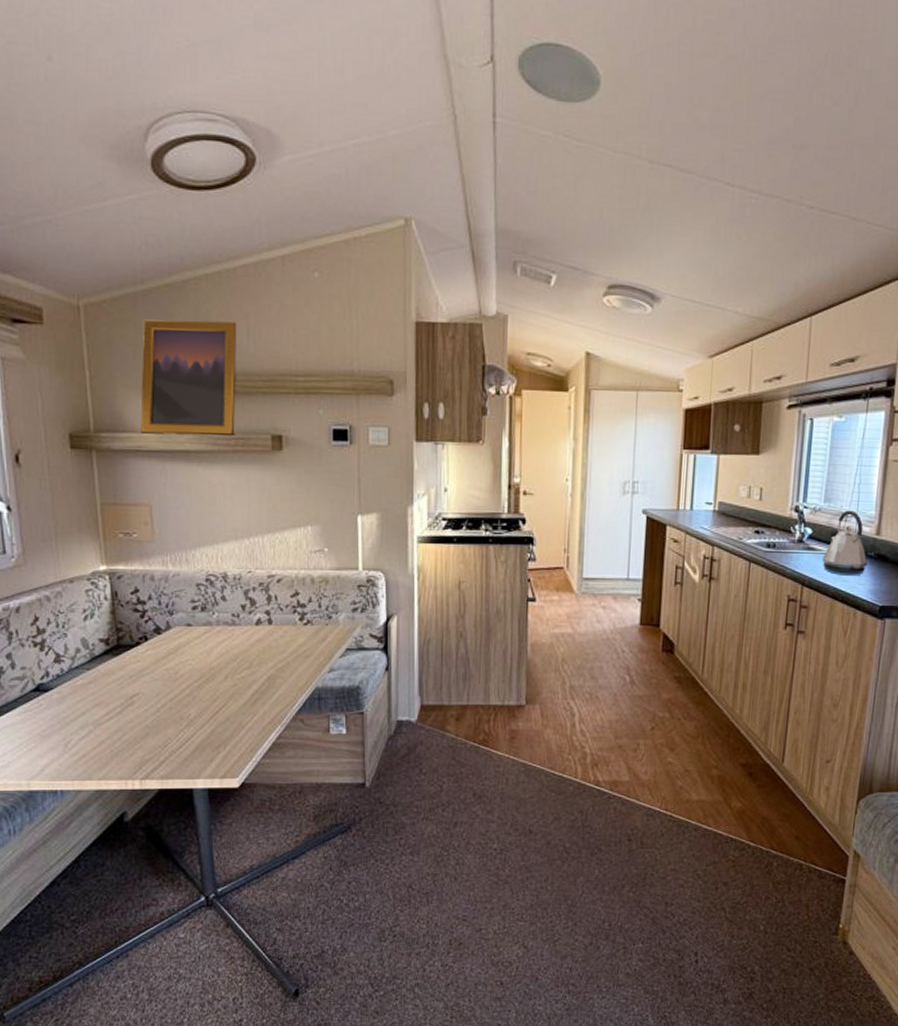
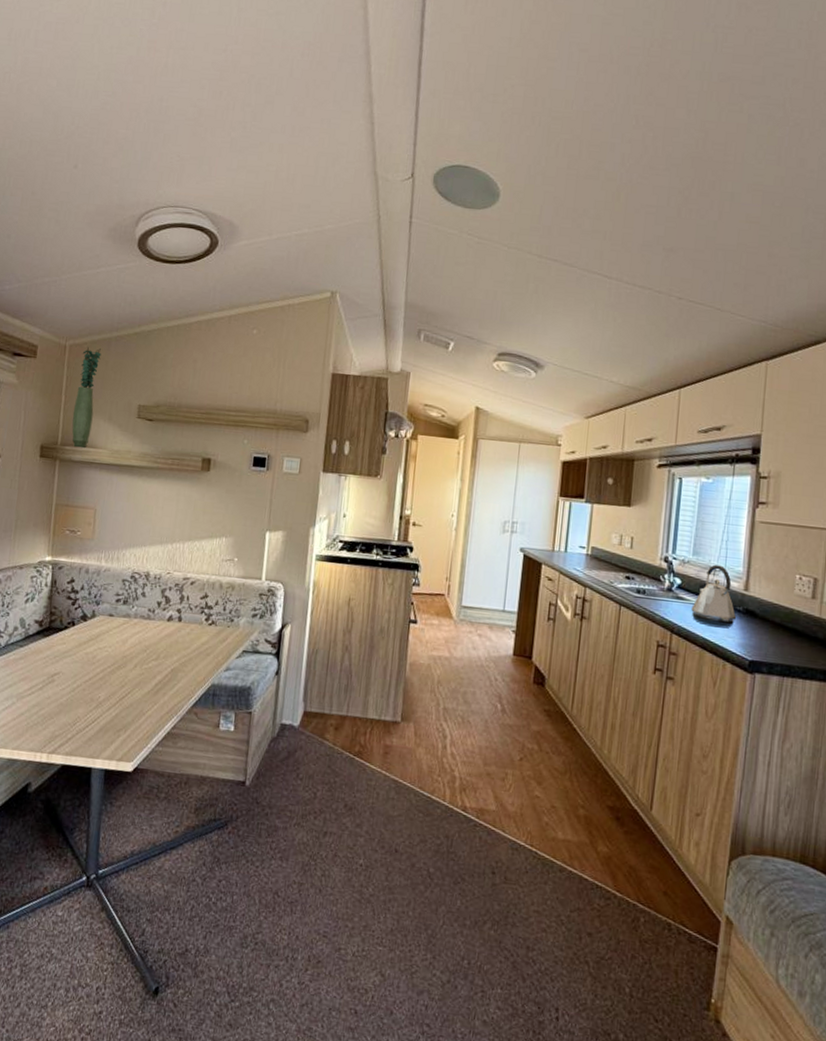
vase: none [102,305,130,434] -> present [72,346,101,449]
picture frame: present [140,319,237,436] -> none [97,359,187,456]

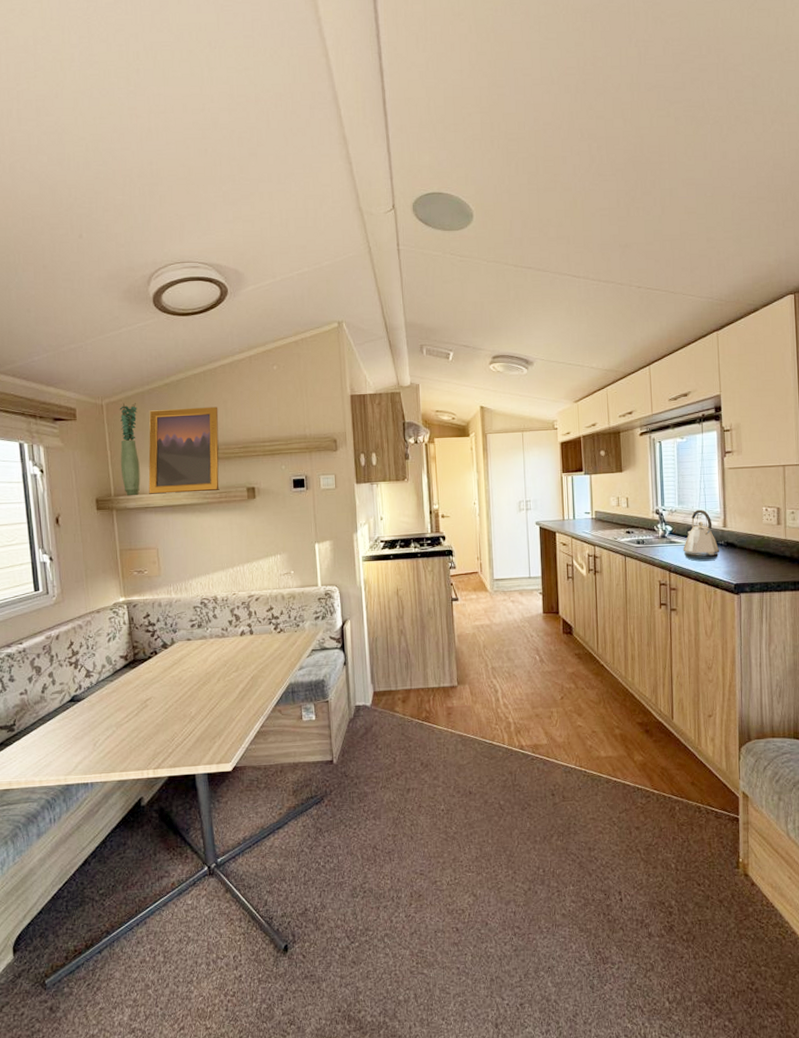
picture frame: none [97,359,187,456] -> present [148,407,219,494]

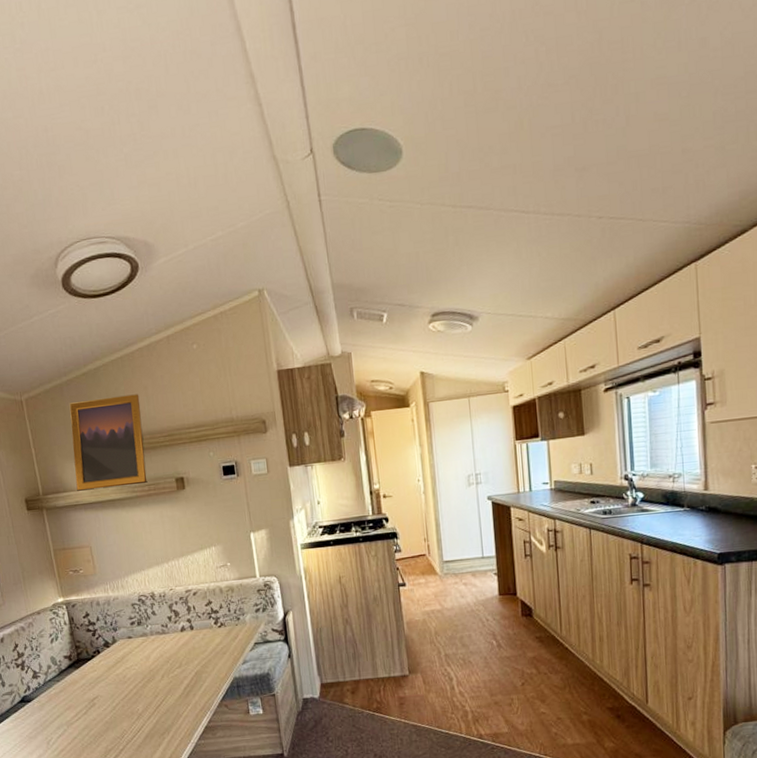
vase: present [119,402,141,496] -> none [39,396,68,495]
kettle: present [683,509,720,562] -> none [657,471,701,530]

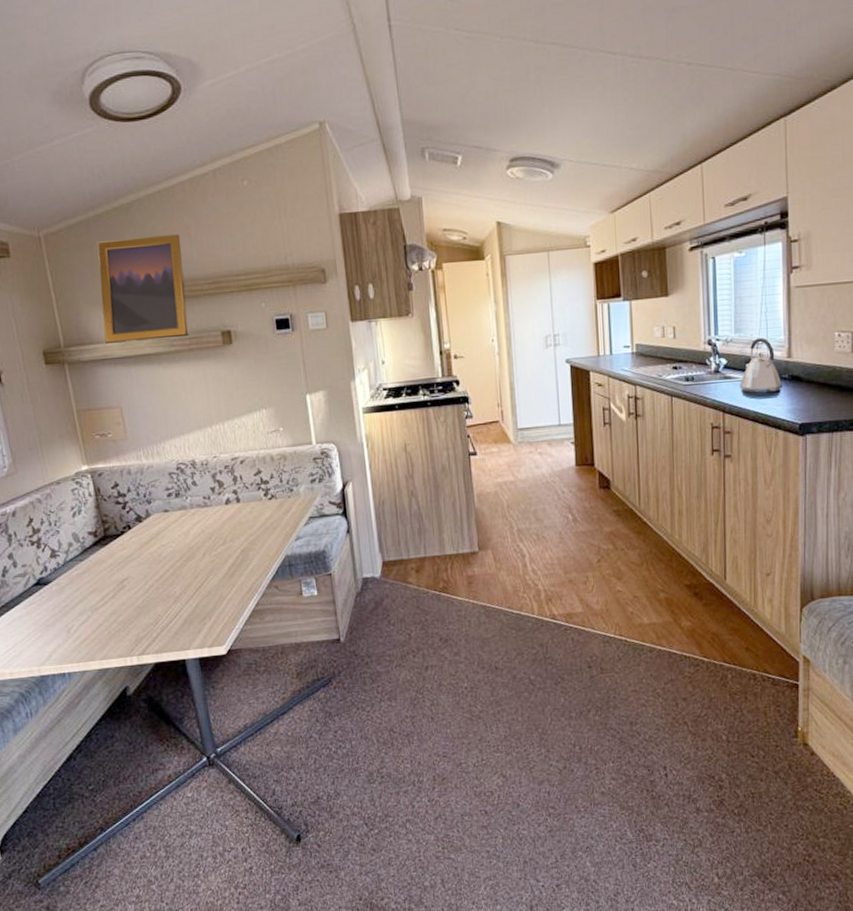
kettle: none [657,471,701,530] -> present [739,337,784,399]

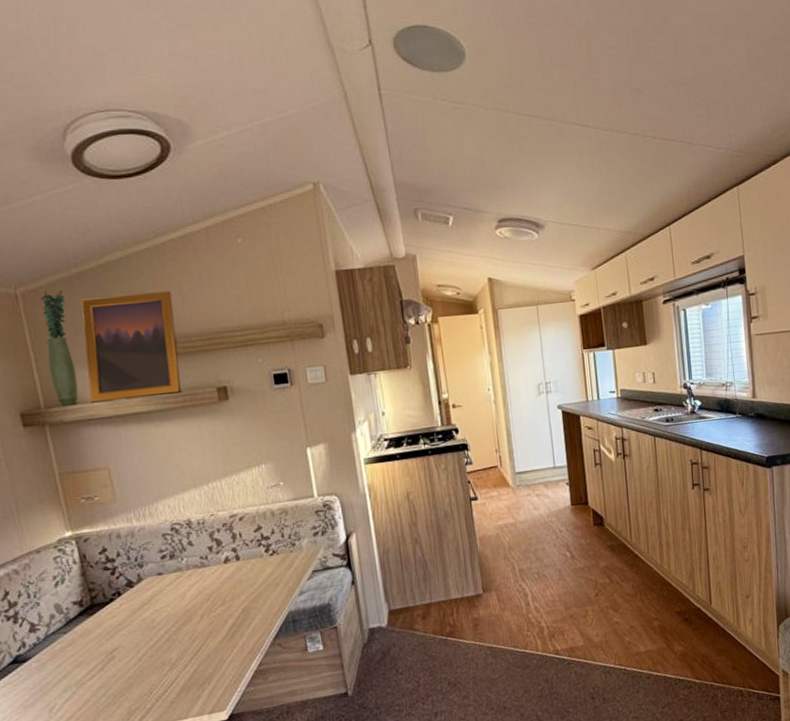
vase: none [60,233,94,347] -> present [40,290,79,407]
kettle: present [739,337,784,399] -> none [713,380,751,436]

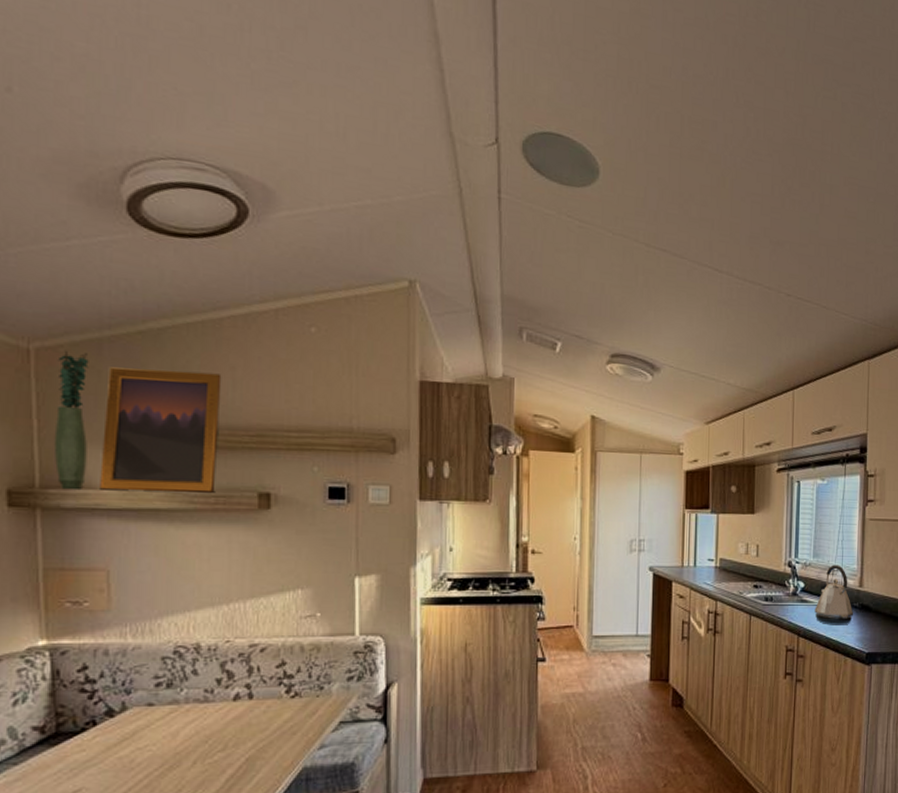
kettle: none [713,380,751,436] -> present [815,565,854,625]

